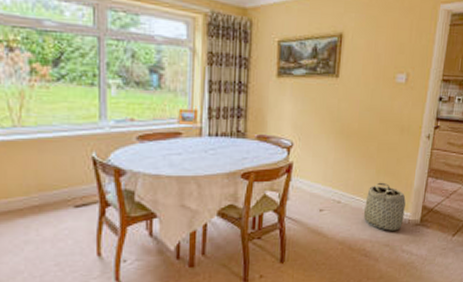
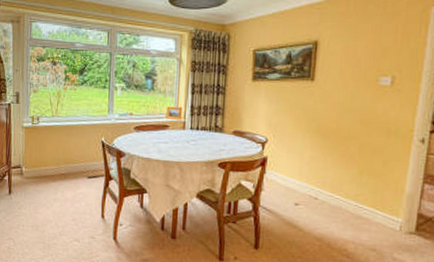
basket: present [363,182,406,231] -> none [343,183,396,236]

